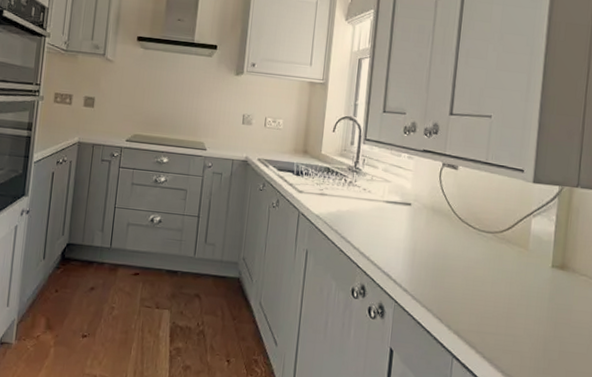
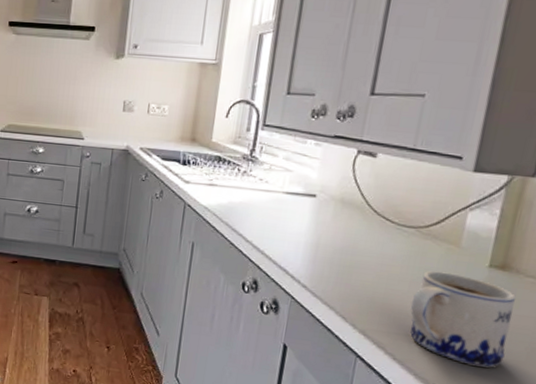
mug: none [494,272,574,361] -> present [410,270,516,368]

